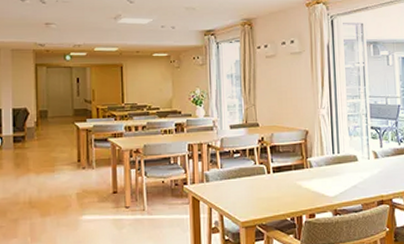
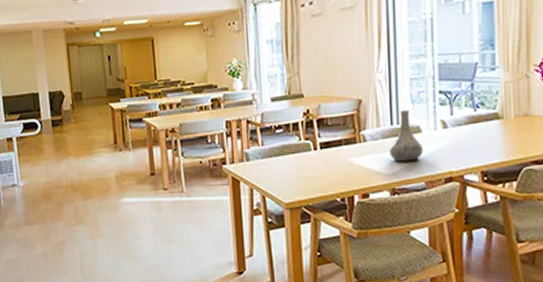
vase: none [331,142,360,186] -> present [389,110,424,162]

